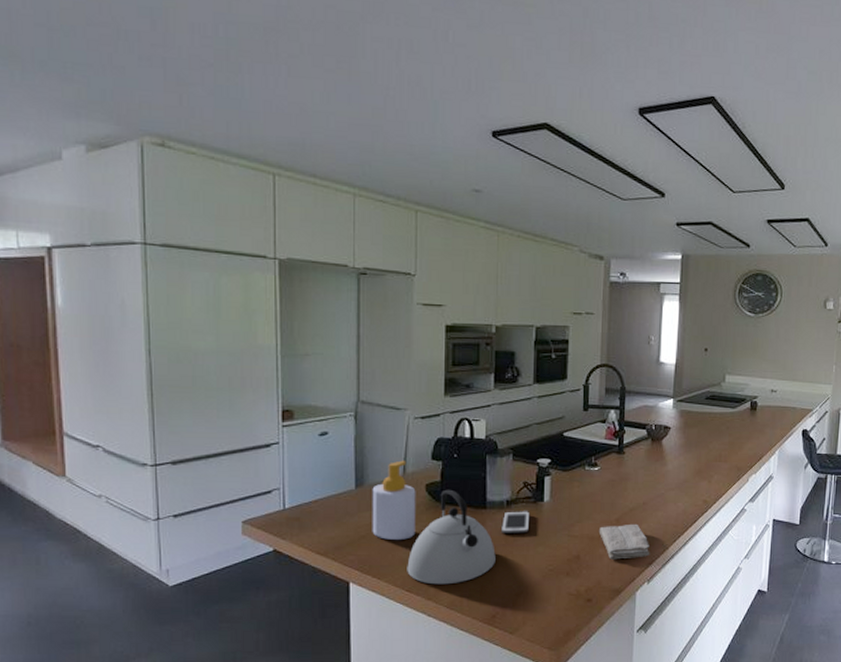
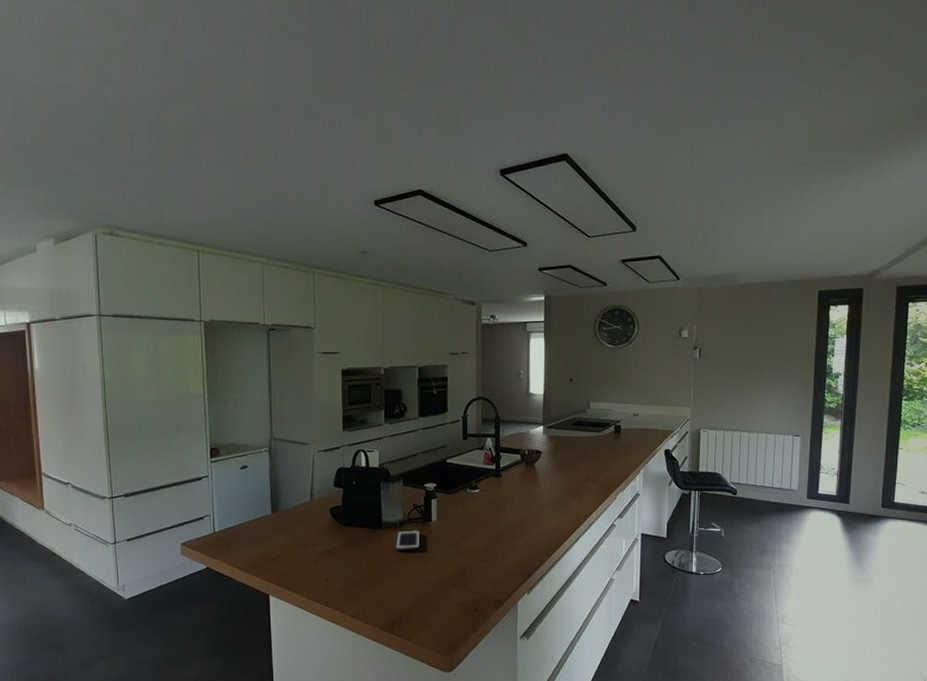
soap bottle: present [372,460,416,540] -> none [285,488,323,557]
kettle: present [407,489,496,585] -> none [316,512,392,597]
washcloth: present [598,523,650,560] -> none [481,540,529,573]

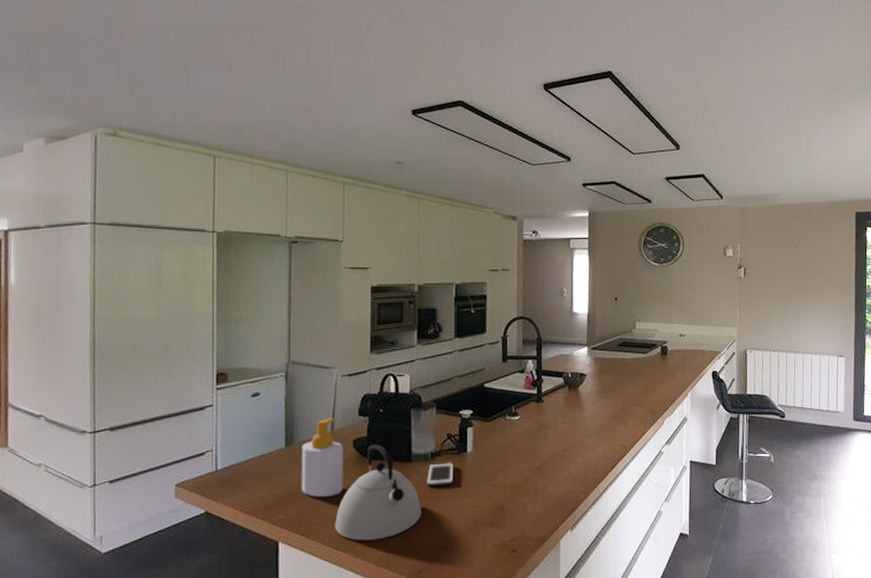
soap bottle: none [285,488,323,557] -> present [301,417,344,497]
kettle: none [316,512,392,597] -> present [335,444,421,541]

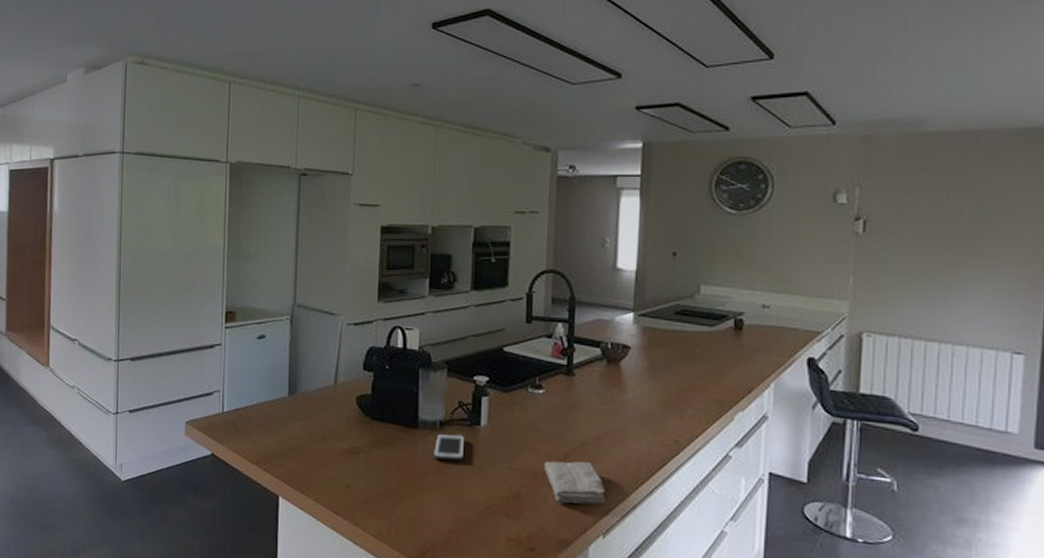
soap bottle: present [301,417,344,497] -> none [302,369,347,456]
kettle: present [335,444,421,541] -> none [335,403,427,511]
washcloth: none [521,471,572,508] -> present [543,461,606,504]

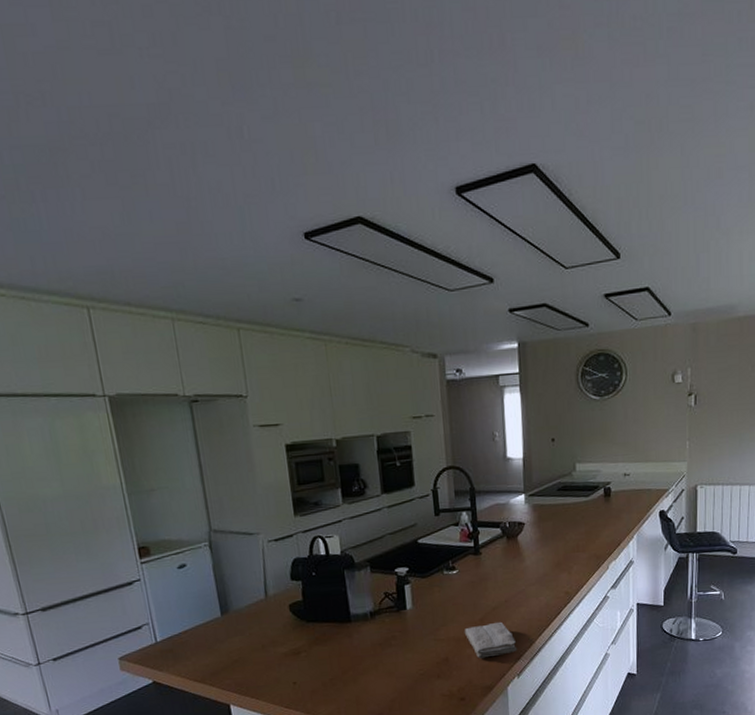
cell phone: present [433,433,465,461] -> none [368,620,395,644]

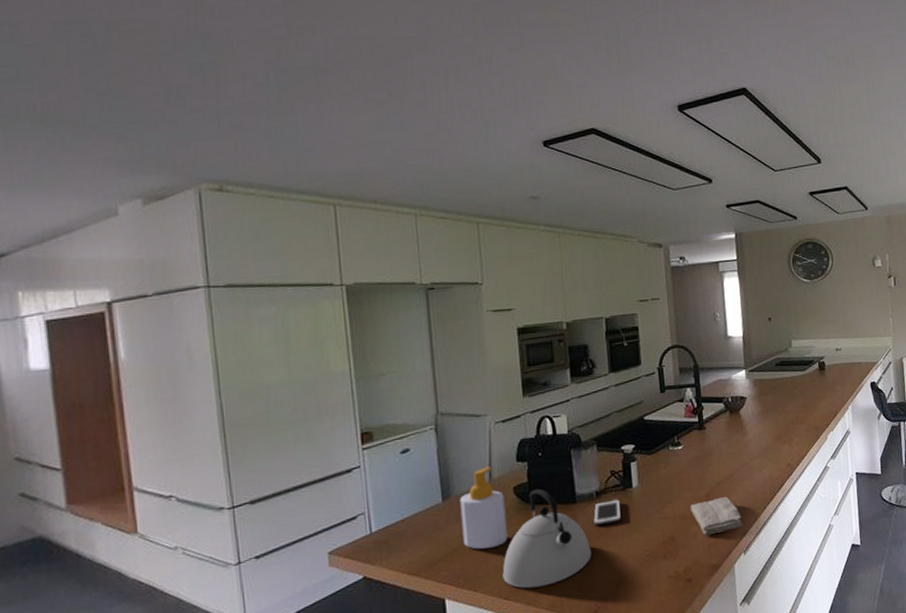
soap bottle: none [237,584,286,662] -> present [459,466,508,550]
kettle: none [282,607,367,699] -> present [502,488,591,589]
cell phone: none [368,620,395,644] -> present [593,499,621,526]

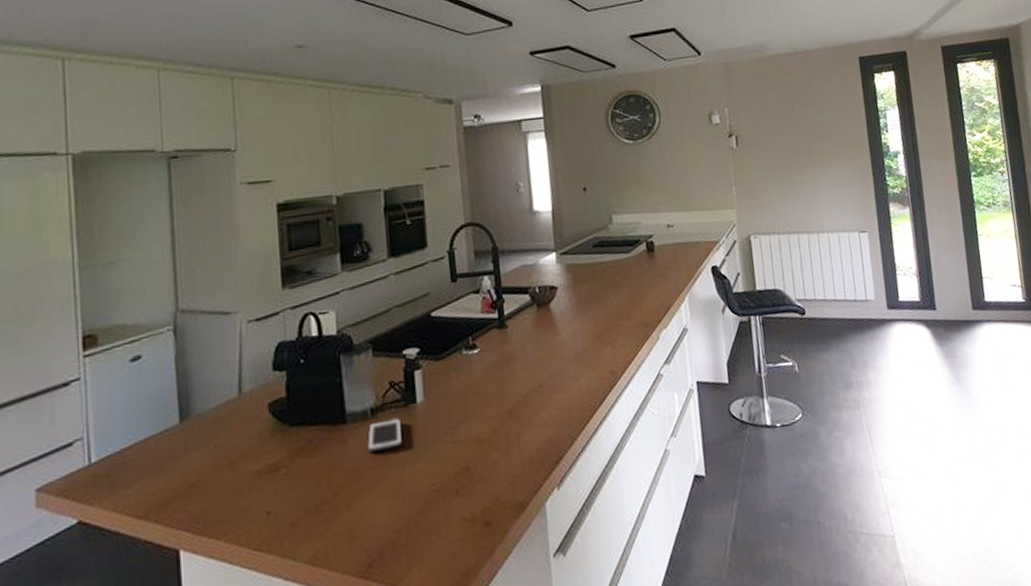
soap bottle: present [459,466,508,550] -> none [201,377,260,485]
kettle: present [502,488,591,589] -> none [252,405,365,536]
washcloth: present [689,496,743,536] -> none [488,414,556,465]

